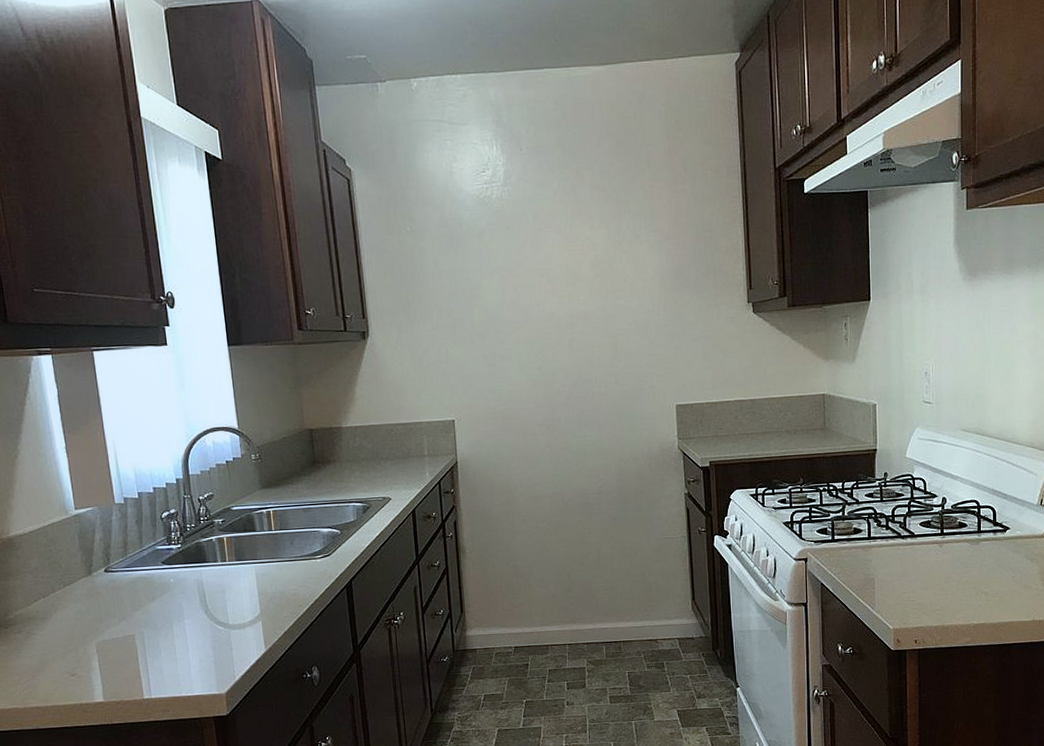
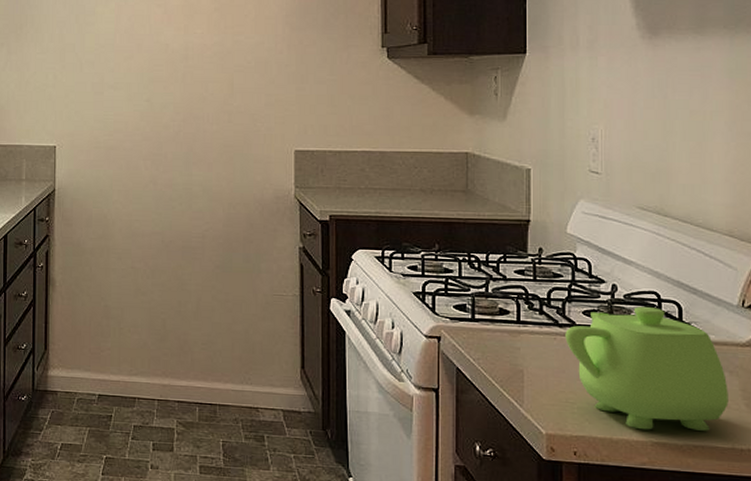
teapot: none [906,513,1030,616] -> present [565,307,729,431]

